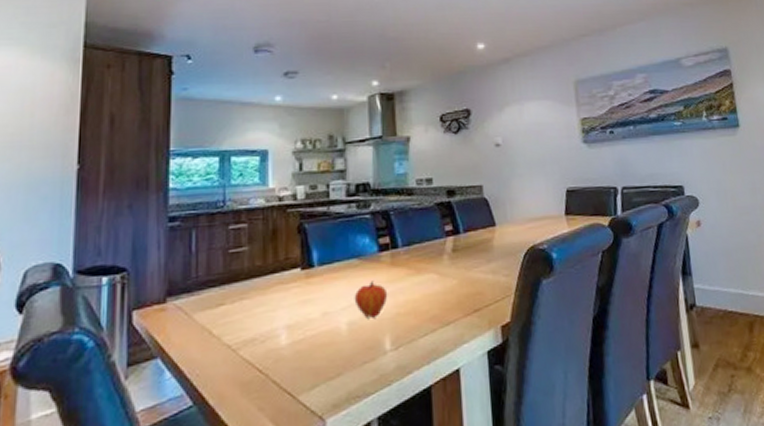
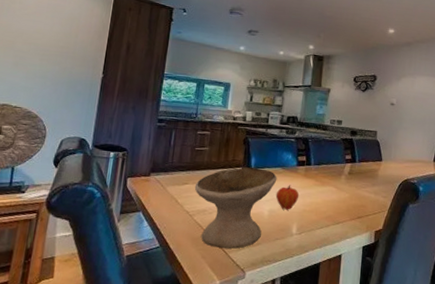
bowl: none [234,264,353,391] -> present [194,166,277,249]

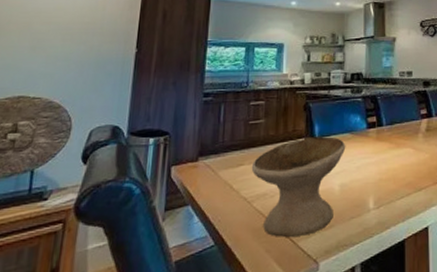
fruit: present [275,185,300,210] -> none [346,151,373,182]

